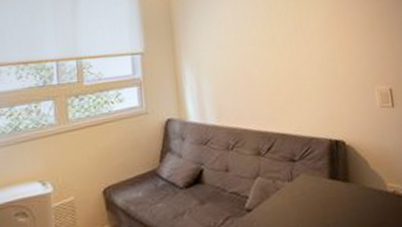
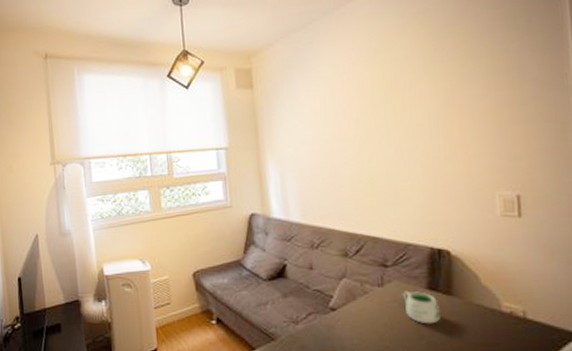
mug: none [309,182,342,213] -> present [402,291,441,324]

